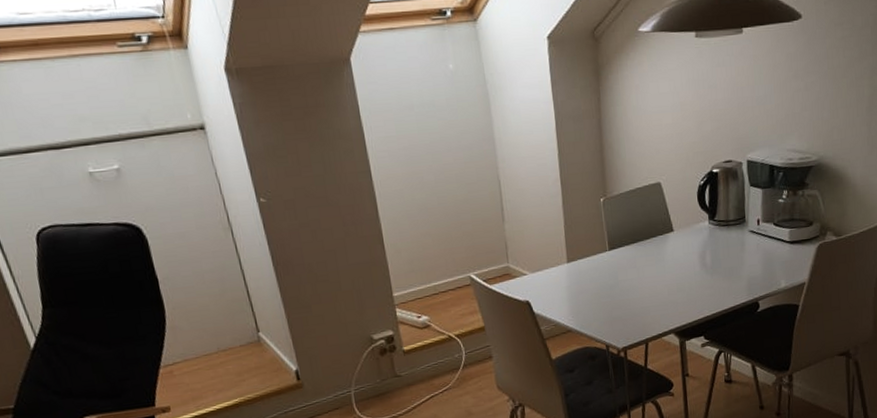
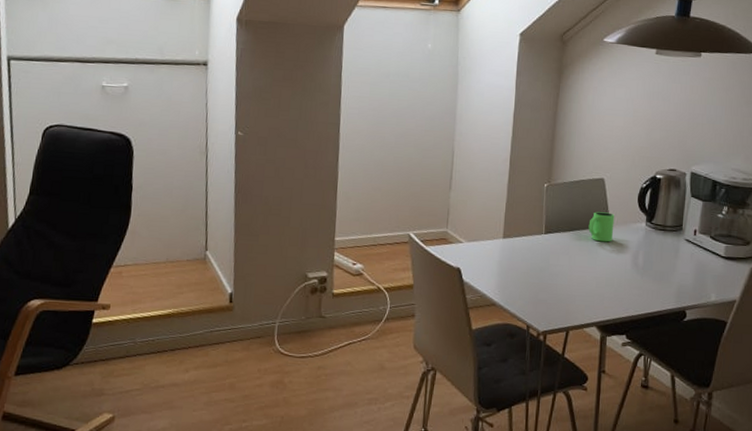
mug: none [651,217,678,249] -> present [588,212,615,242]

